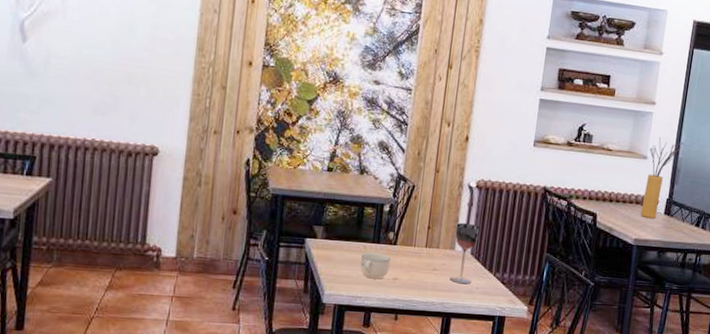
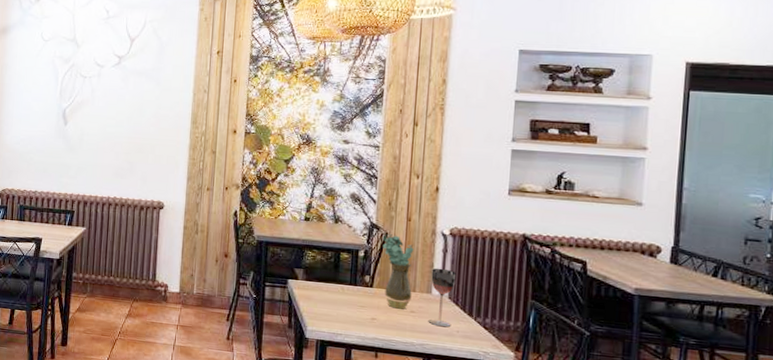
cup: present [360,252,391,279] -> none [339,293,368,319]
vase: none [408,184,440,267] -> present [382,231,414,309]
vase: present [640,137,682,219] -> none [640,183,685,268]

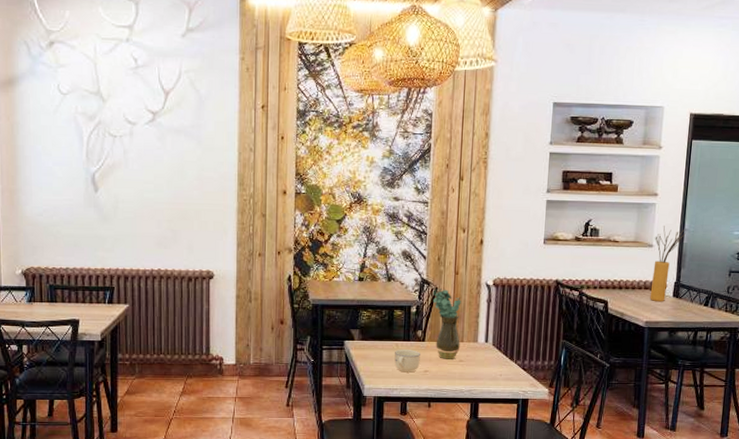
cup: none [339,293,368,319] -> present [394,349,420,373]
wineglass: present [428,268,457,328] -> none [475,317,499,372]
vase: none [640,183,685,268] -> present [650,226,686,302]

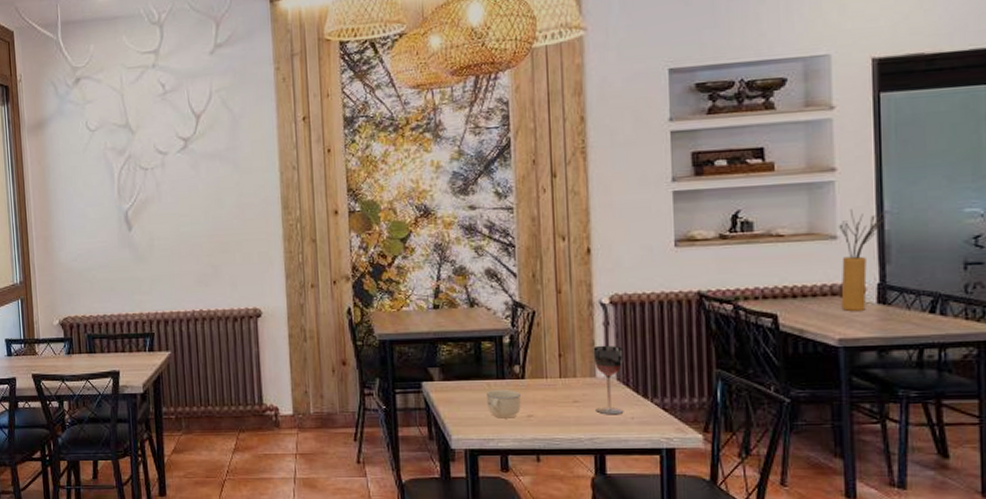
vase: present [432,286,461,359] -> none [529,310,573,400]
wineglass: none [475,317,499,372] -> present [593,345,624,415]

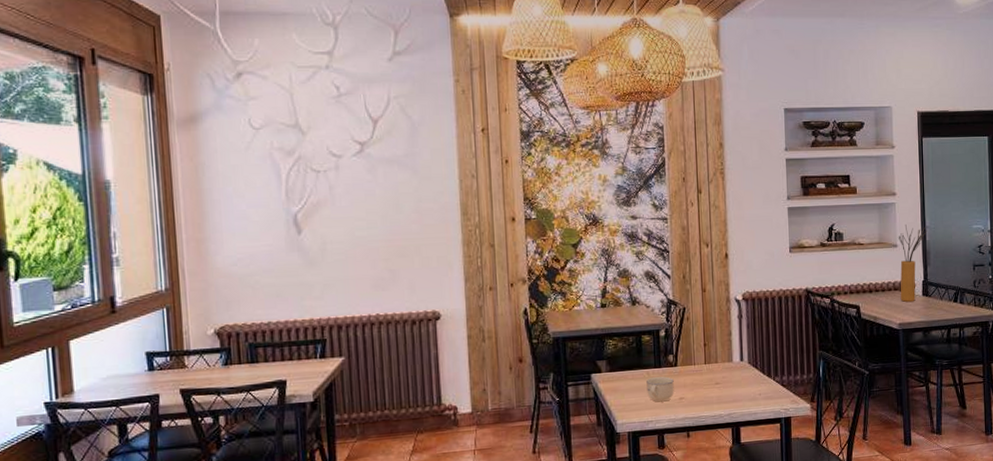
wineglass: present [593,345,624,415] -> none [730,334,753,393]

